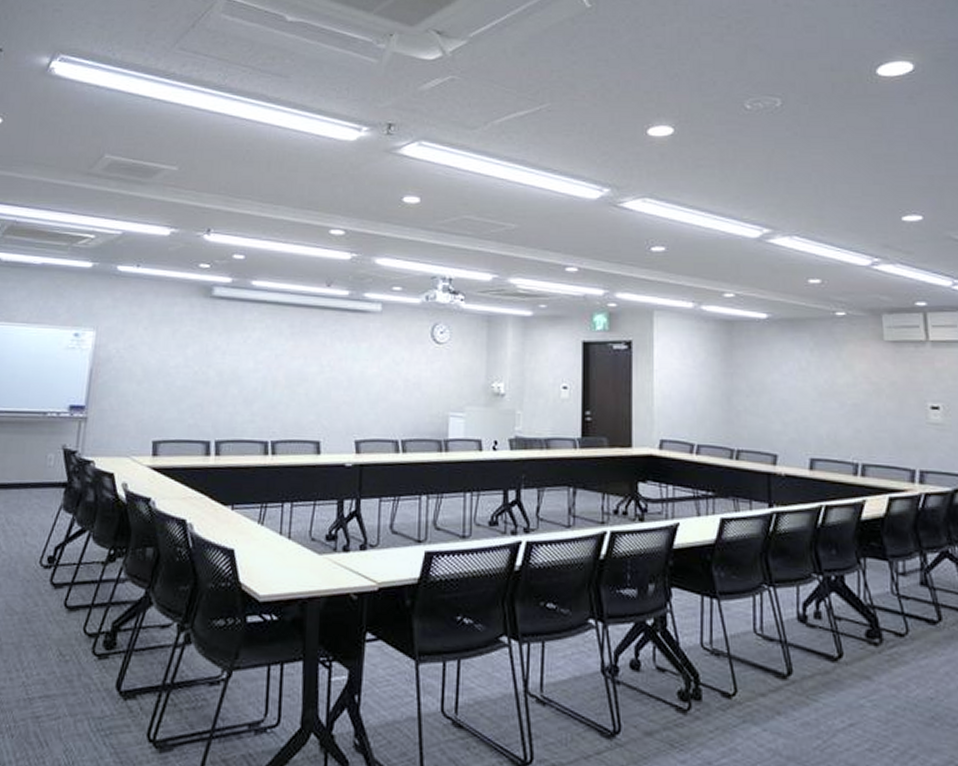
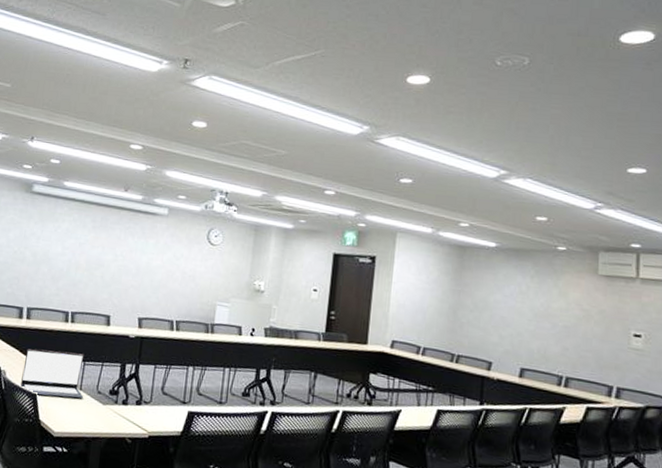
laptop: none [213,492,294,551] -> present [21,349,85,399]

